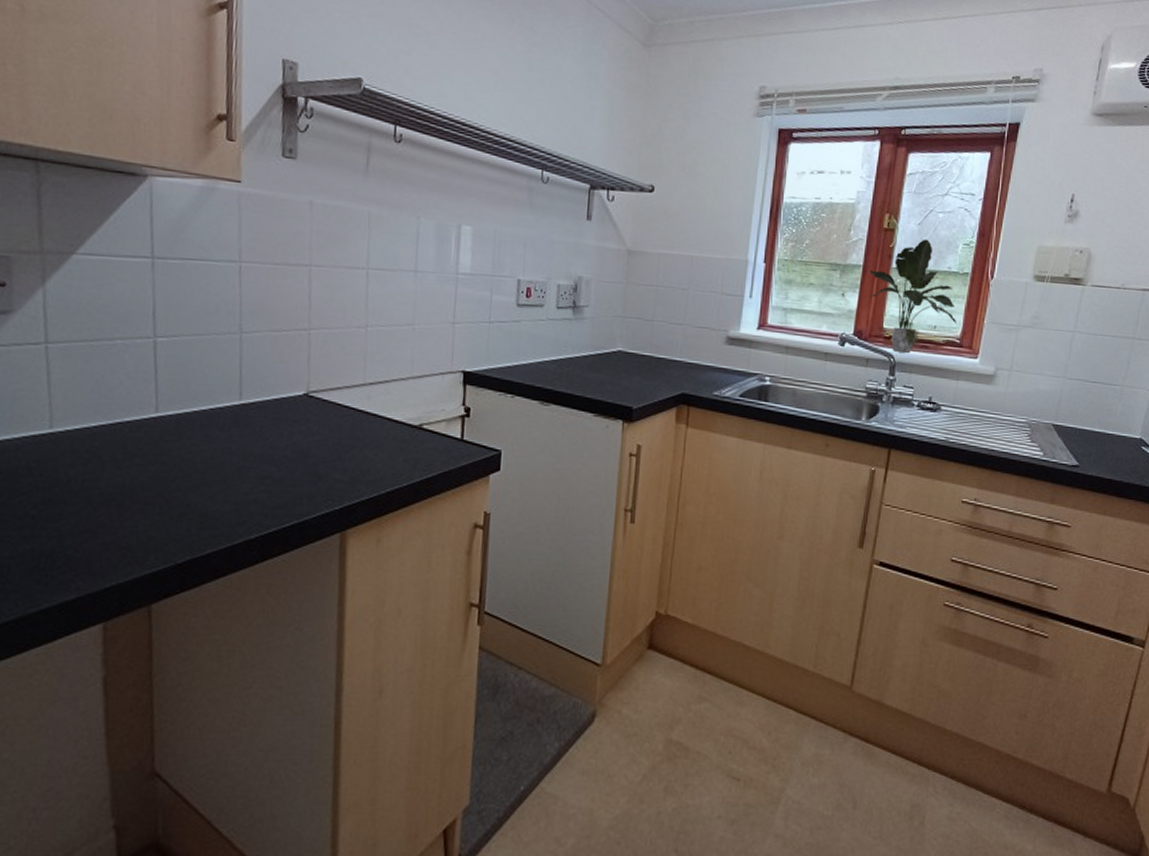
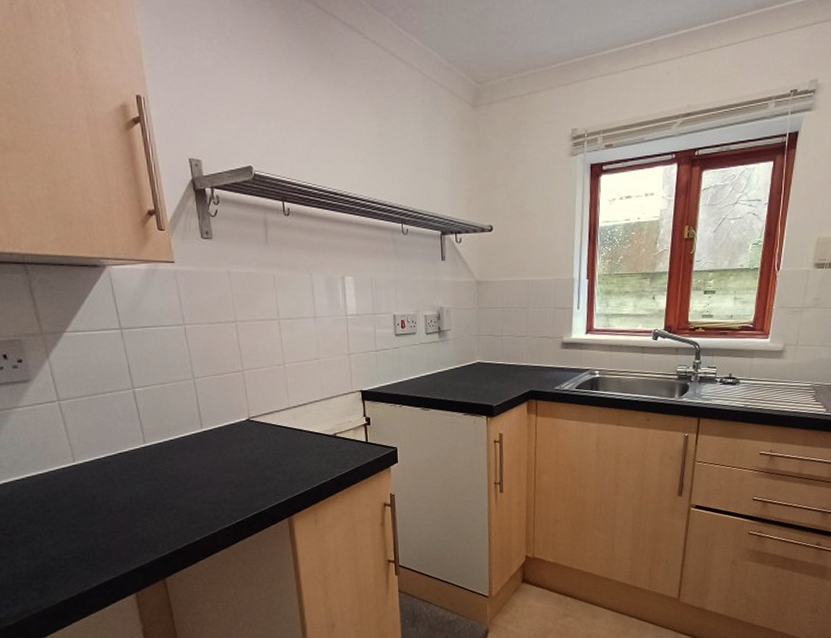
potted plant: present [869,239,957,353] -> none [674,243,750,340]

